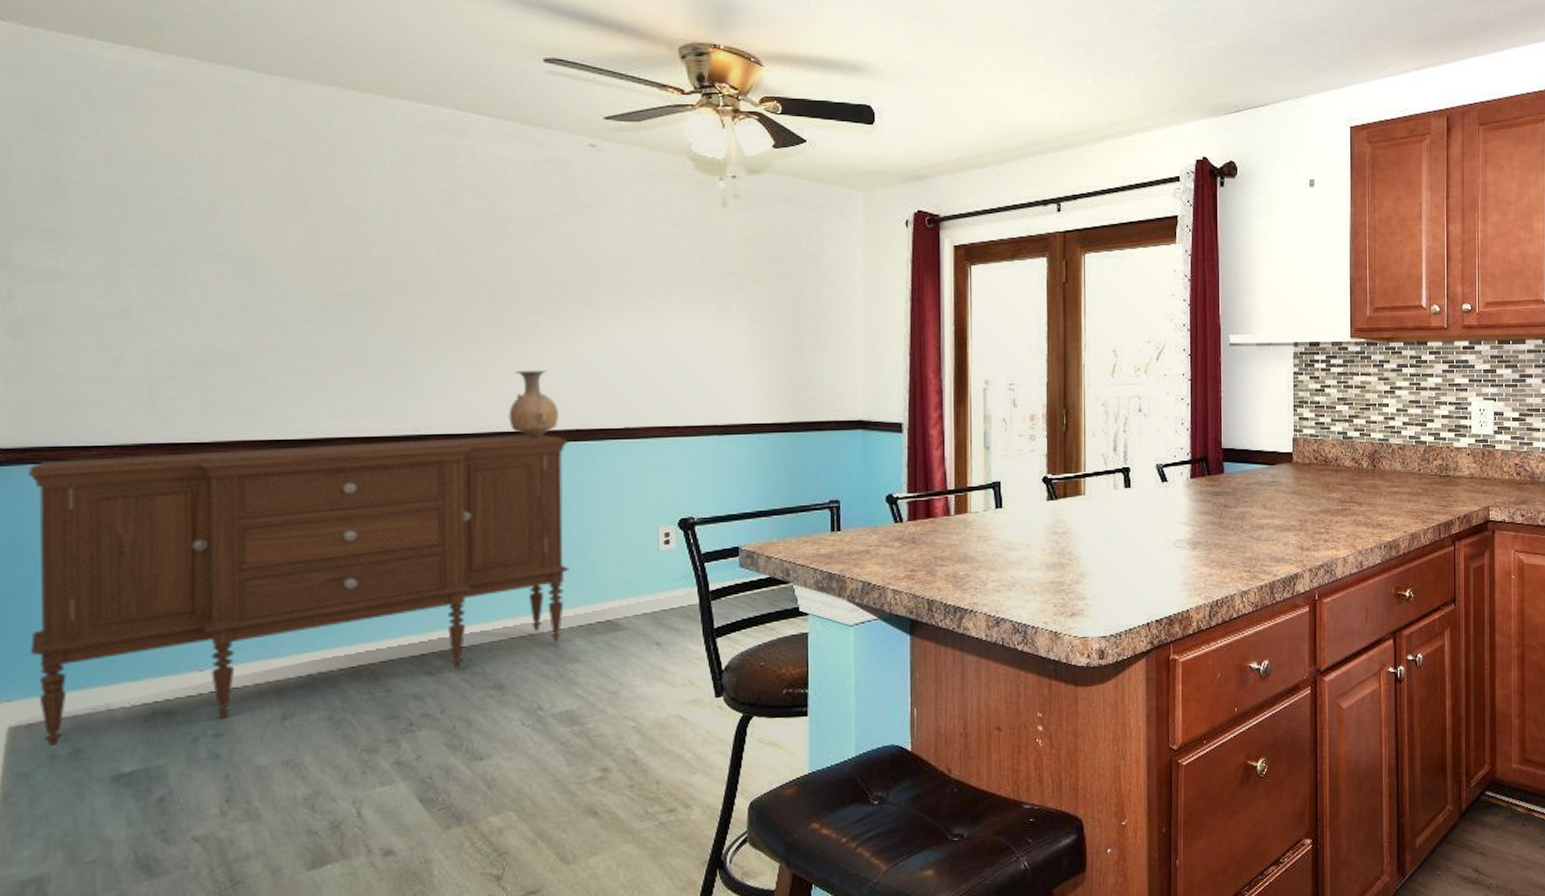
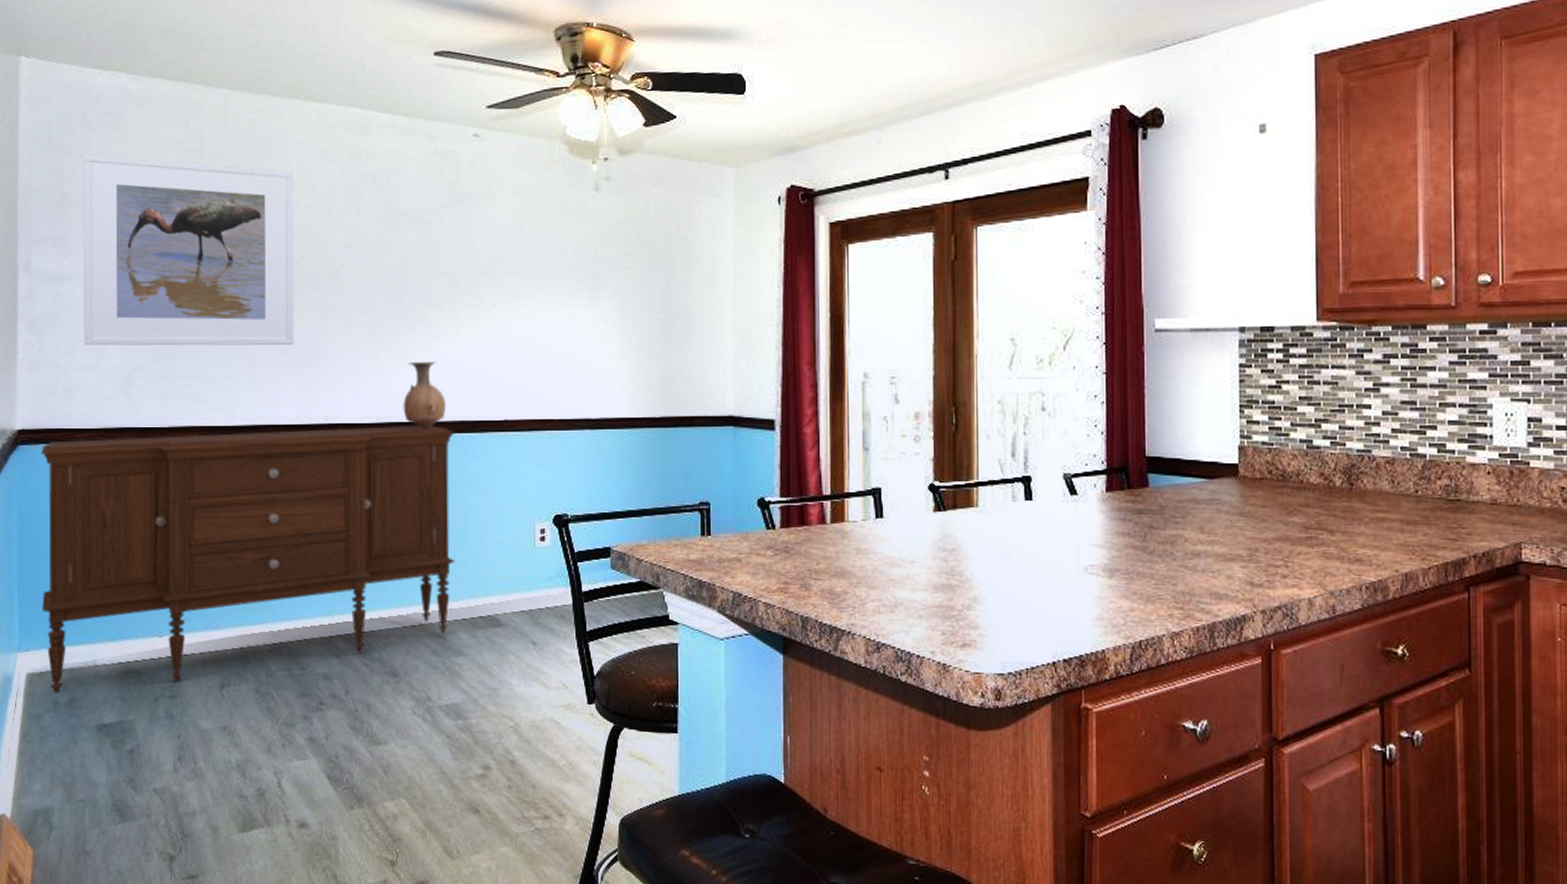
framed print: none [86,136,375,354] -> present [83,153,294,346]

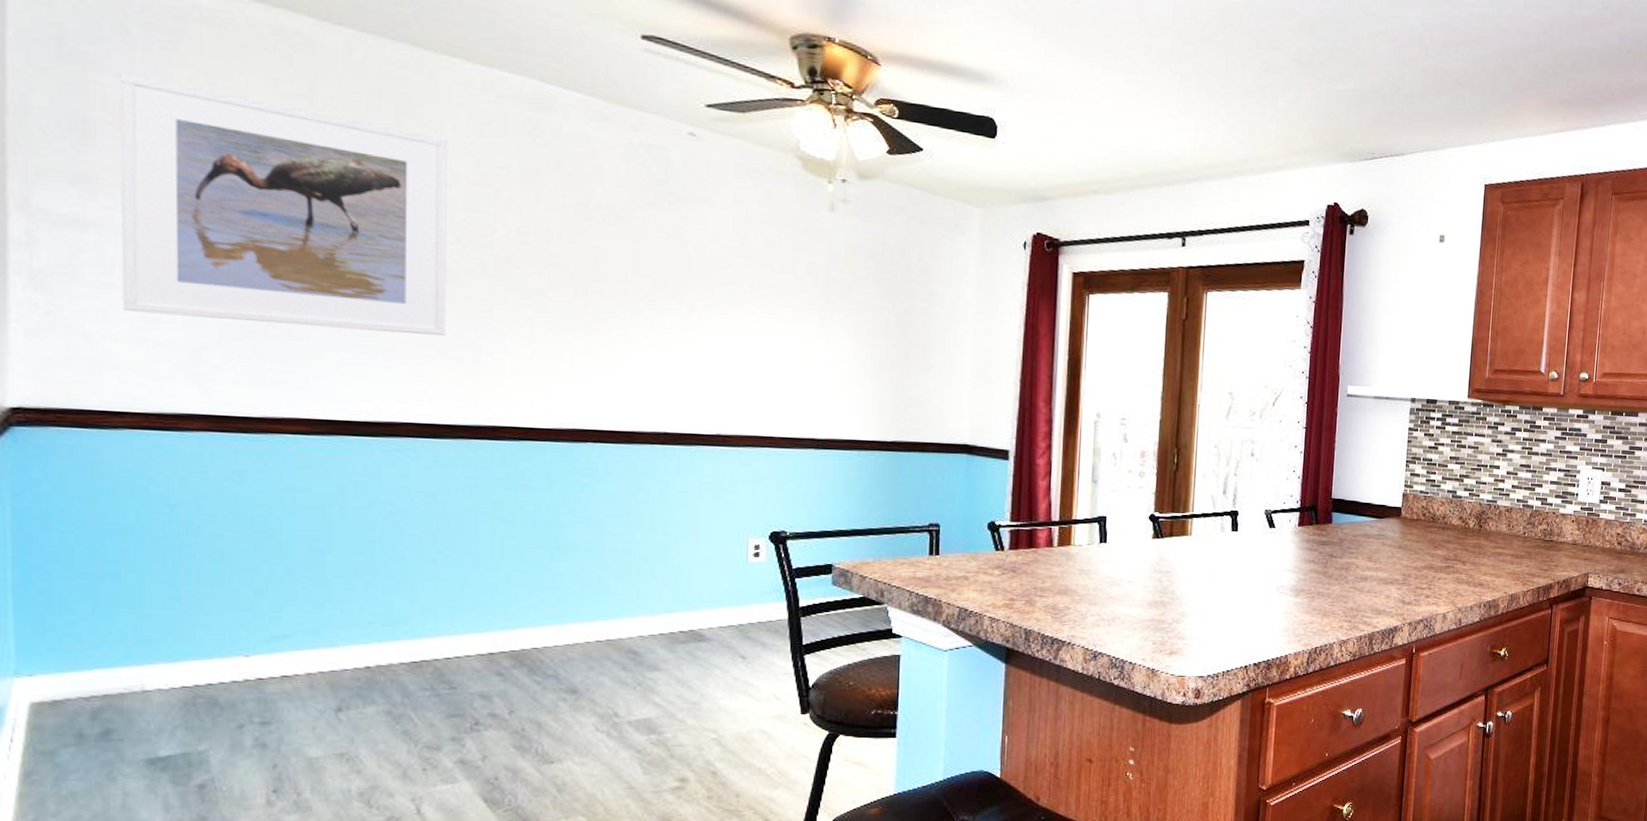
sideboard: present [41,425,455,694] -> none [51,423,656,725]
vase: present [403,361,446,429] -> none [591,367,645,439]

